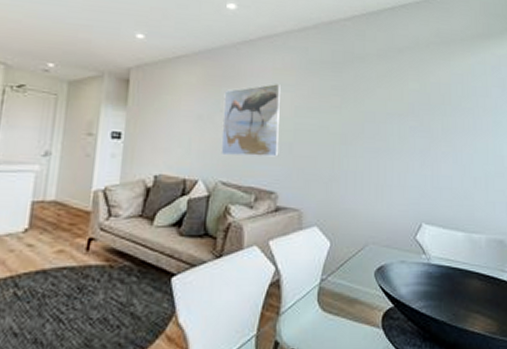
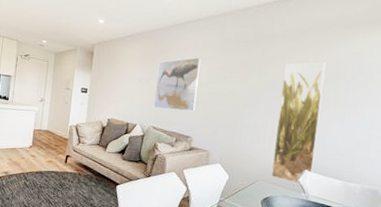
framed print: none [382,84,431,243] -> present [271,60,326,184]

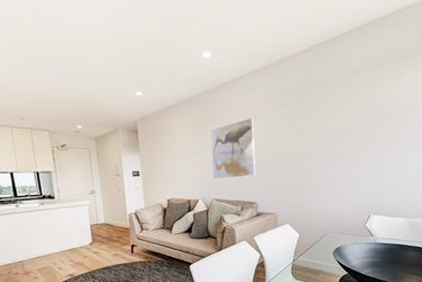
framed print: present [271,60,326,184] -> none [339,100,380,229]

